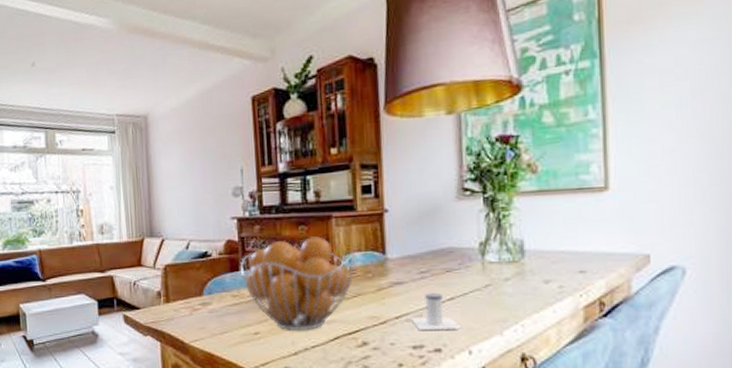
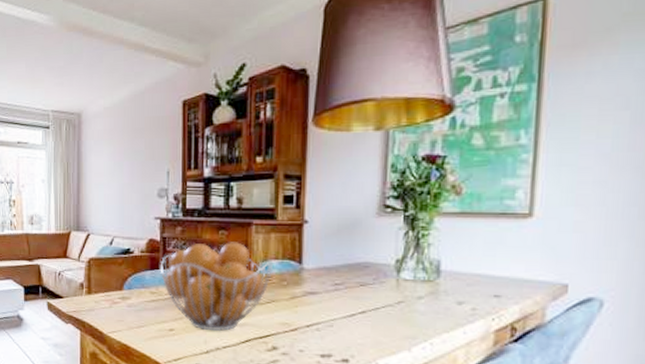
salt shaker: present [411,292,461,330] -> none [321,304,370,342]

